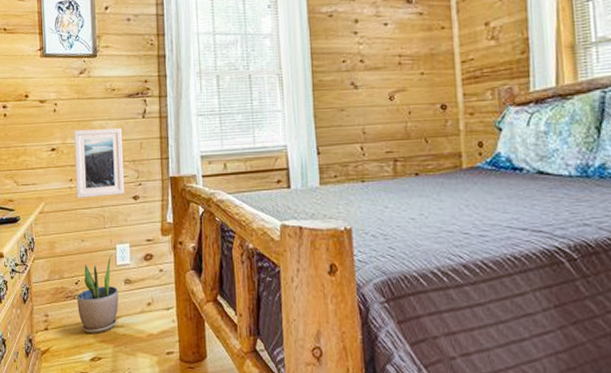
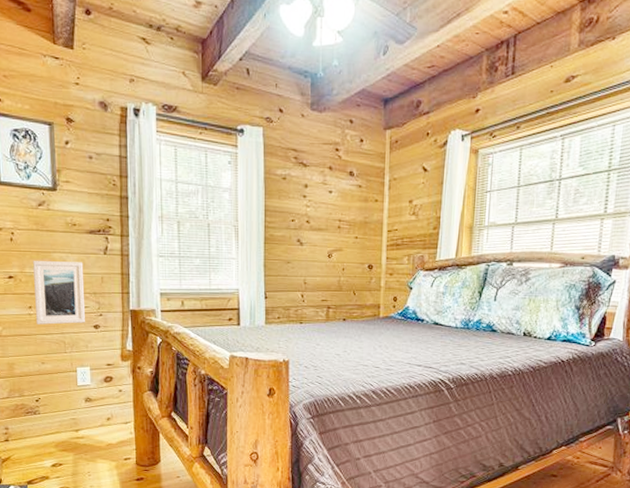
potted plant: present [77,254,119,333] -> none [38,376,79,444]

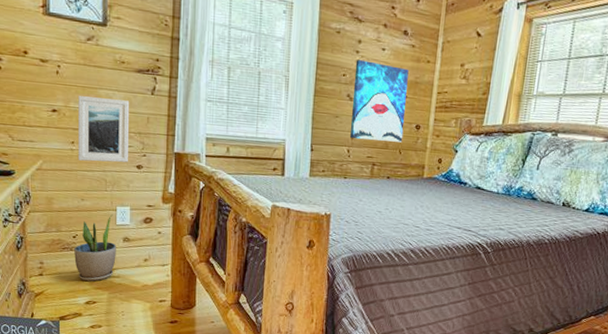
potted plant: none [38,376,79,444] -> present [74,214,116,282]
wall art: none [302,204,357,284] -> present [350,60,409,143]

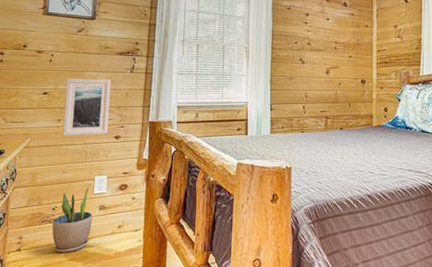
wall art: present [350,60,409,143] -> none [304,29,351,97]

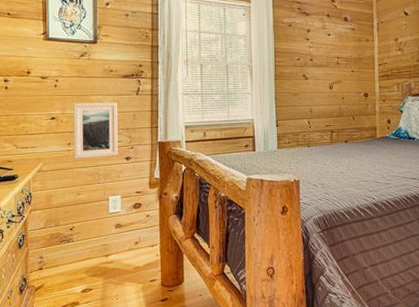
potted plant: present [52,184,92,253] -> none [71,204,109,270]

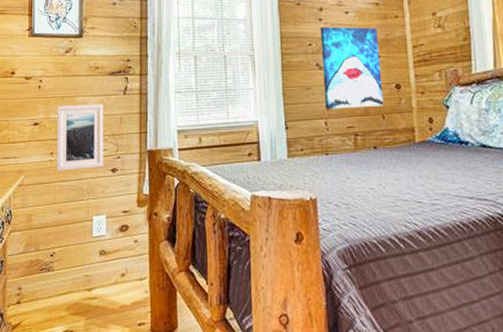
wall art: none [307,45,355,112] -> present [320,26,384,110]

